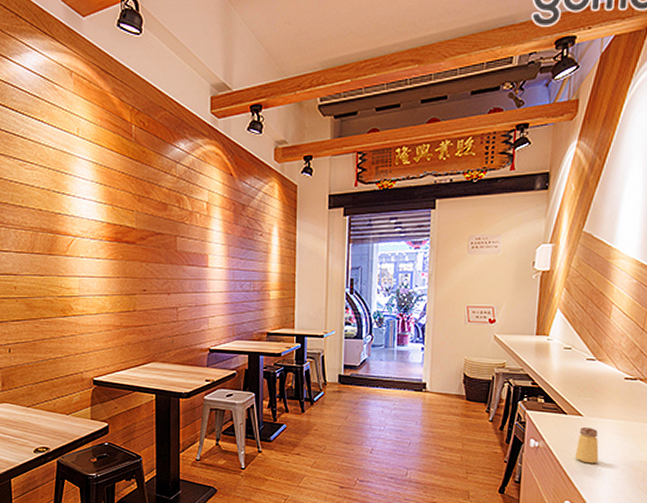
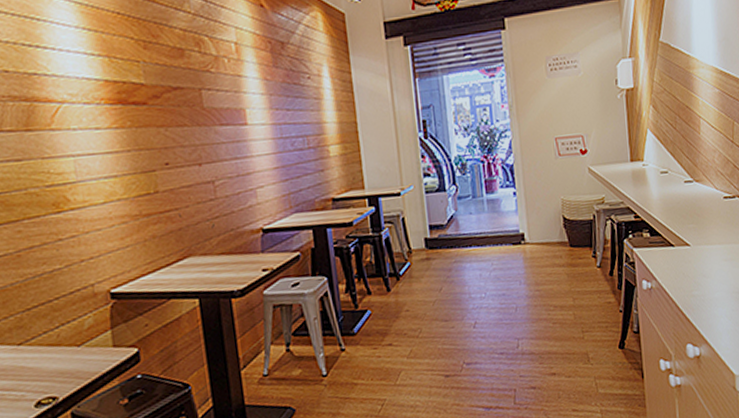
saltshaker: present [576,426,599,463] -> none [689,257,713,298]

